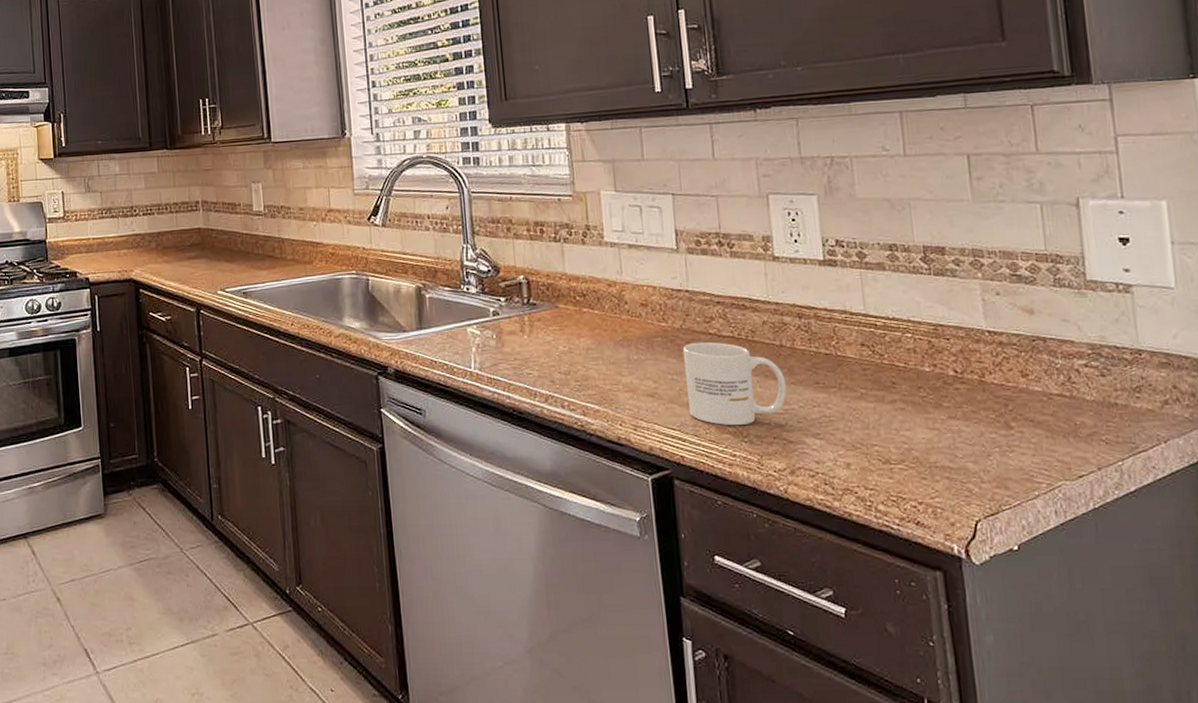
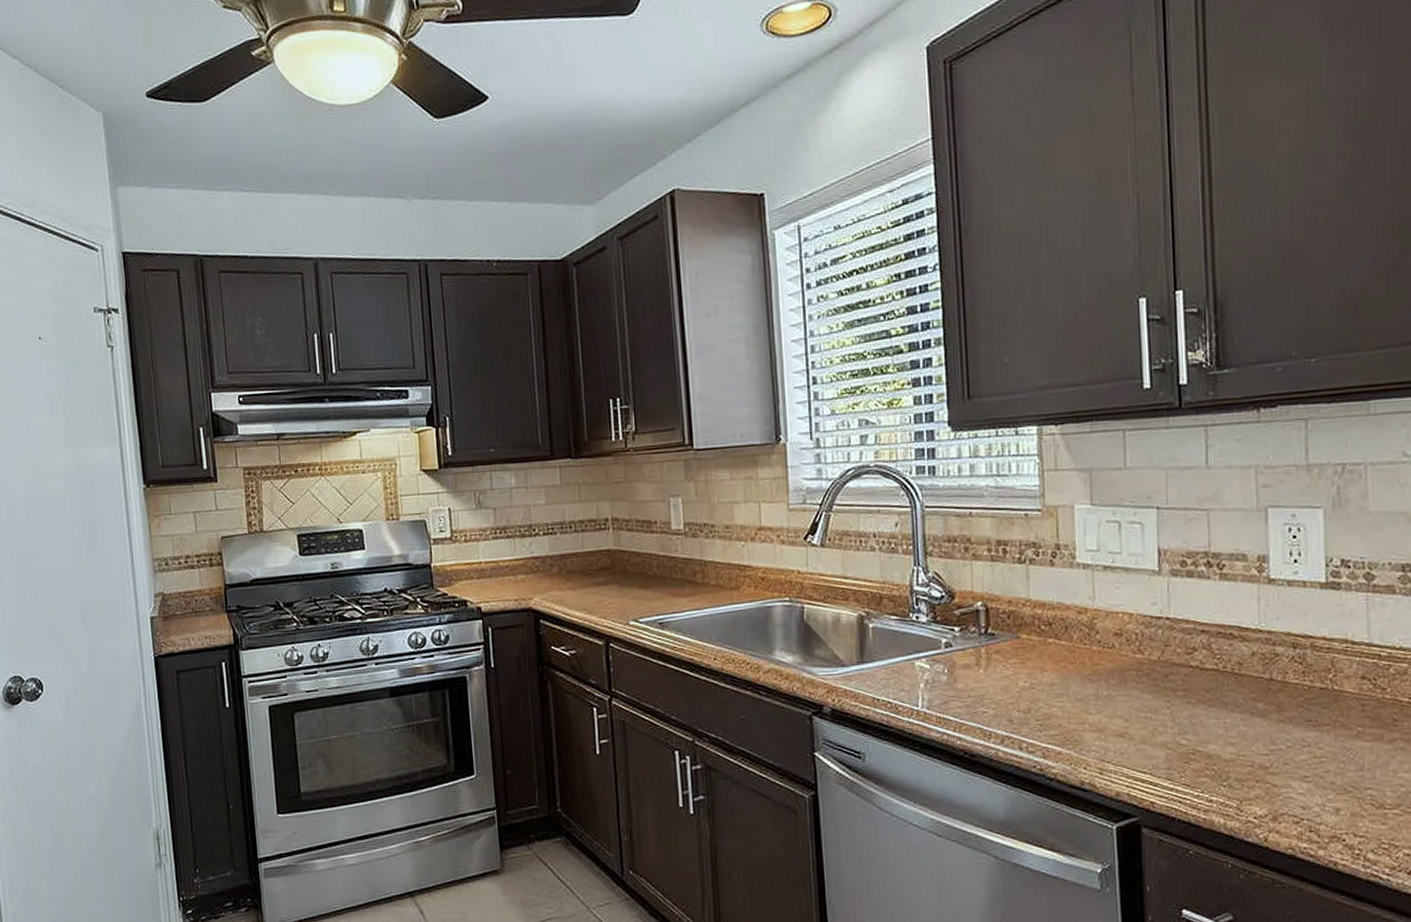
mug: present [682,342,786,426] -> none [1159,675,1273,769]

